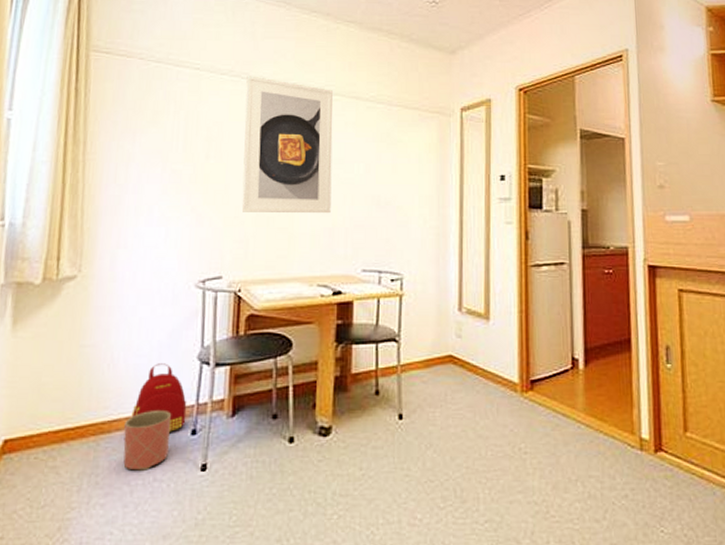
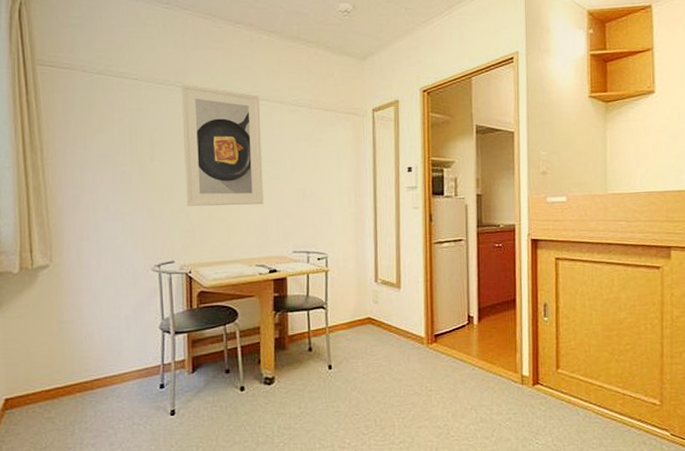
planter: present [123,409,172,471] -> none [104,370,143,418]
backpack: present [131,363,187,432] -> none [109,333,155,387]

